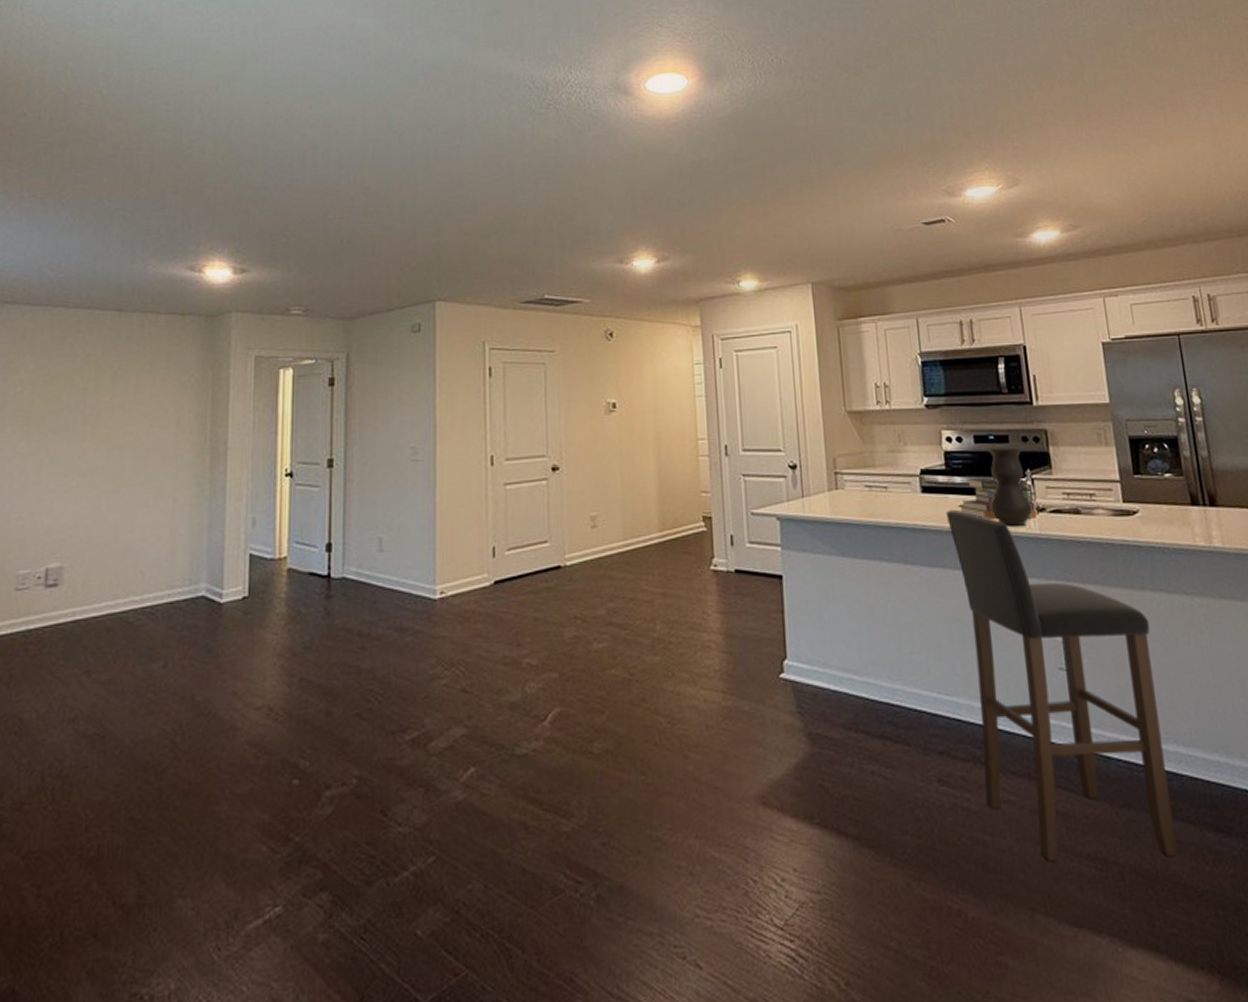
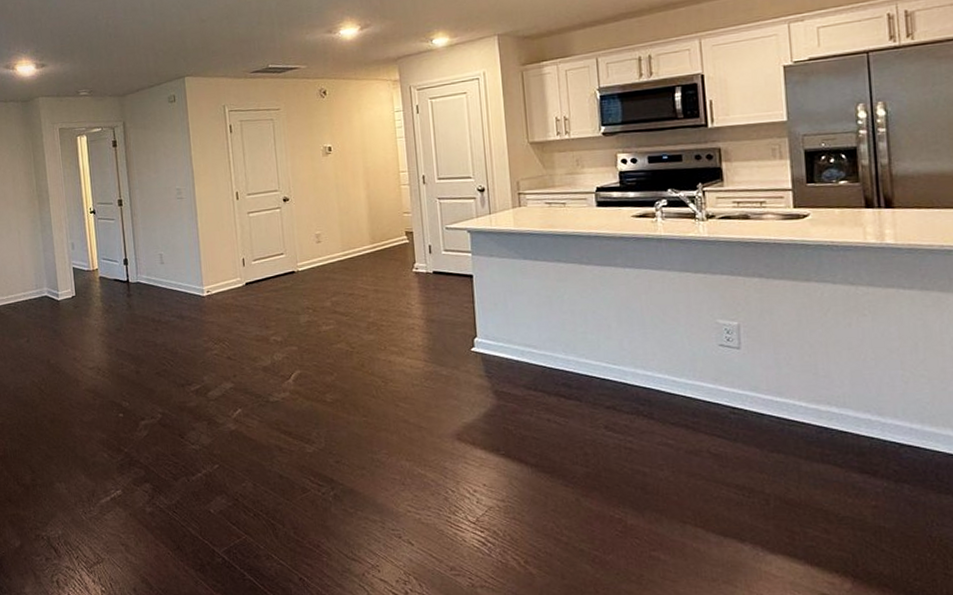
bar stool: present [946,509,1177,861] -> none [620,219,821,489]
books: present [960,477,1036,520] -> none [632,192,705,227]
vase: present [987,447,1034,526] -> none [660,165,703,232]

